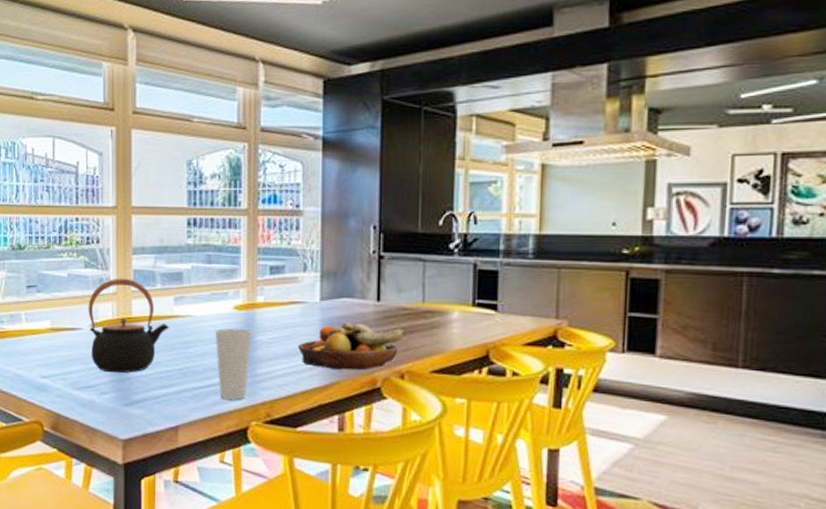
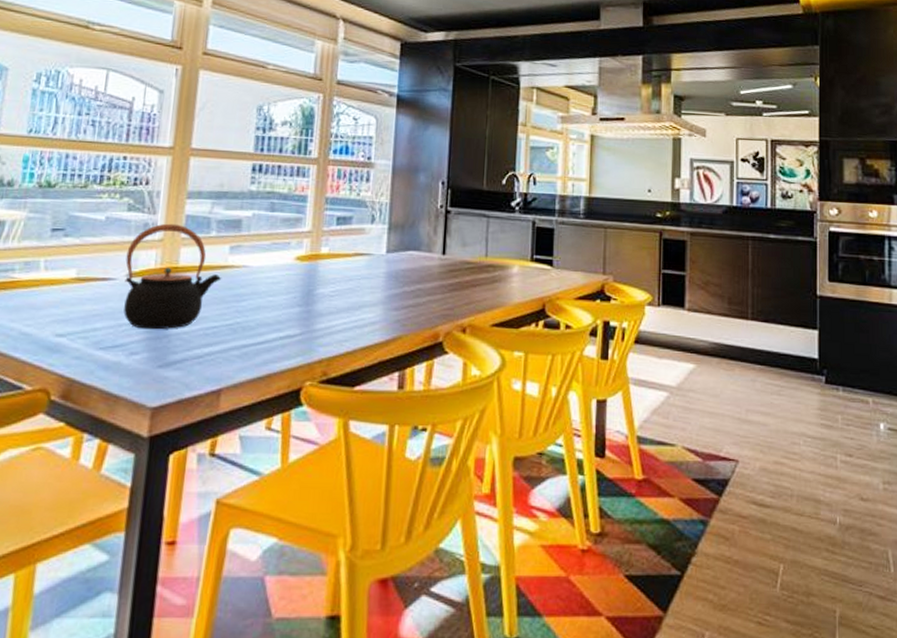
cup: present [216,328,252,401] -> none [271,280,313,359]
fruit bowl: present [297,322,407,370] -> none [360,275,470,325]

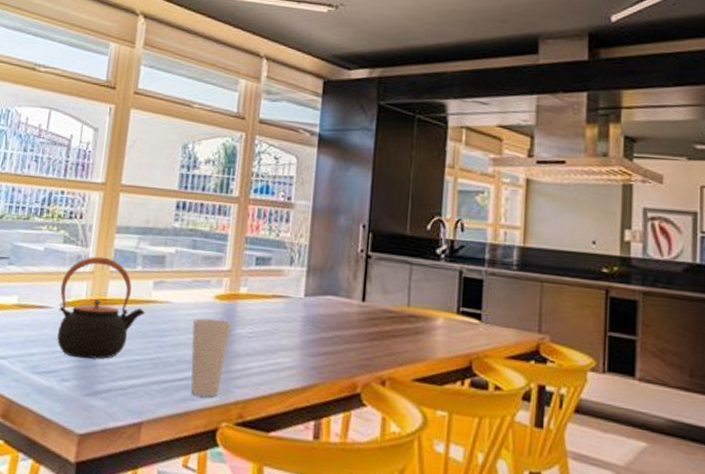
cup: none [271,280,313,359] -> present [190,318,231,397]

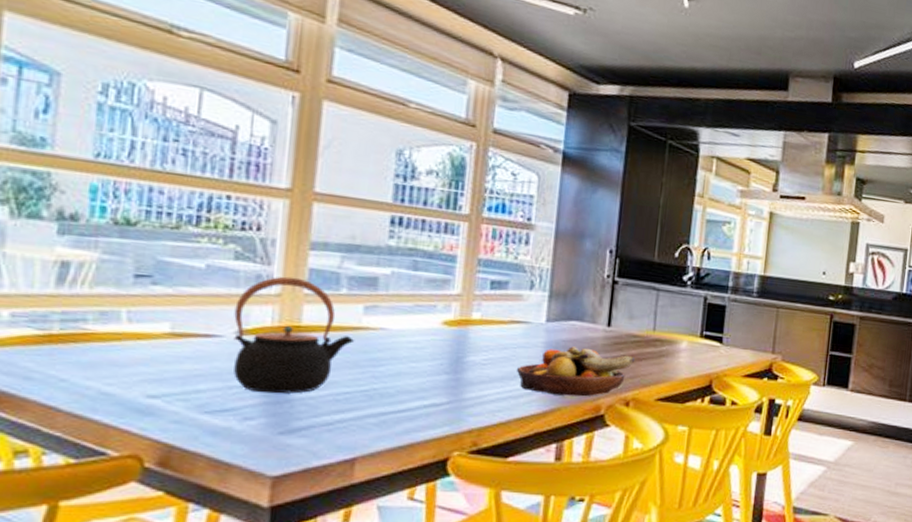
cup: present [190,318,231,397] -> none [414,345,463,428]
fruit bowl: none [277,321,390,373] -> present [516,346,635,397]

